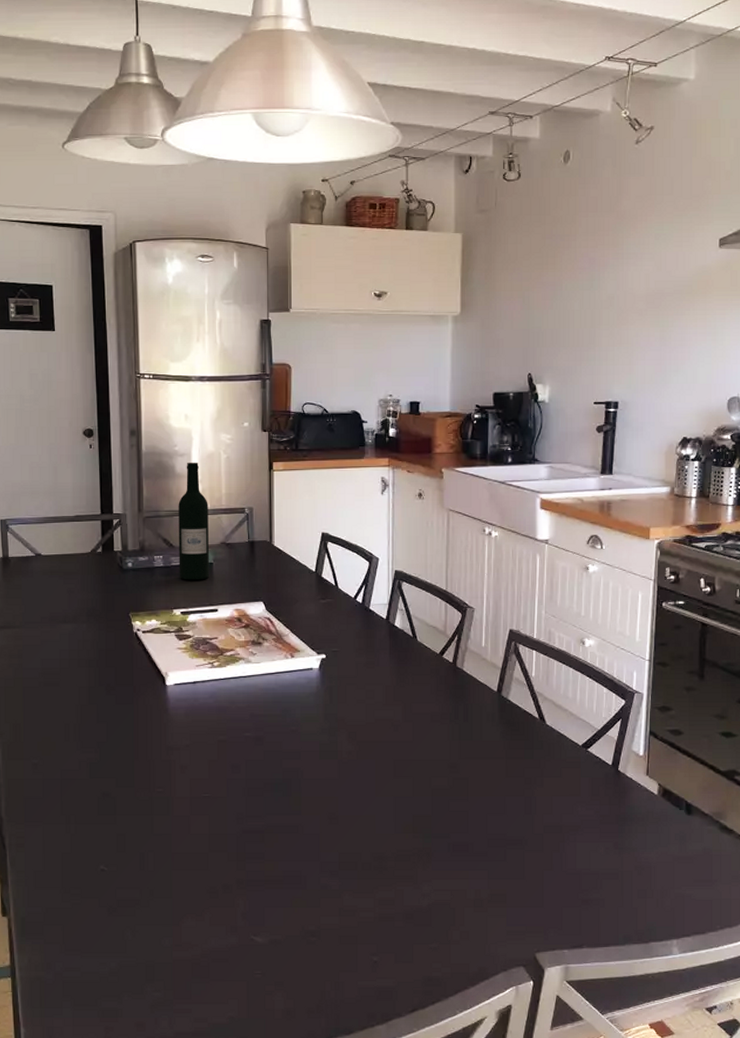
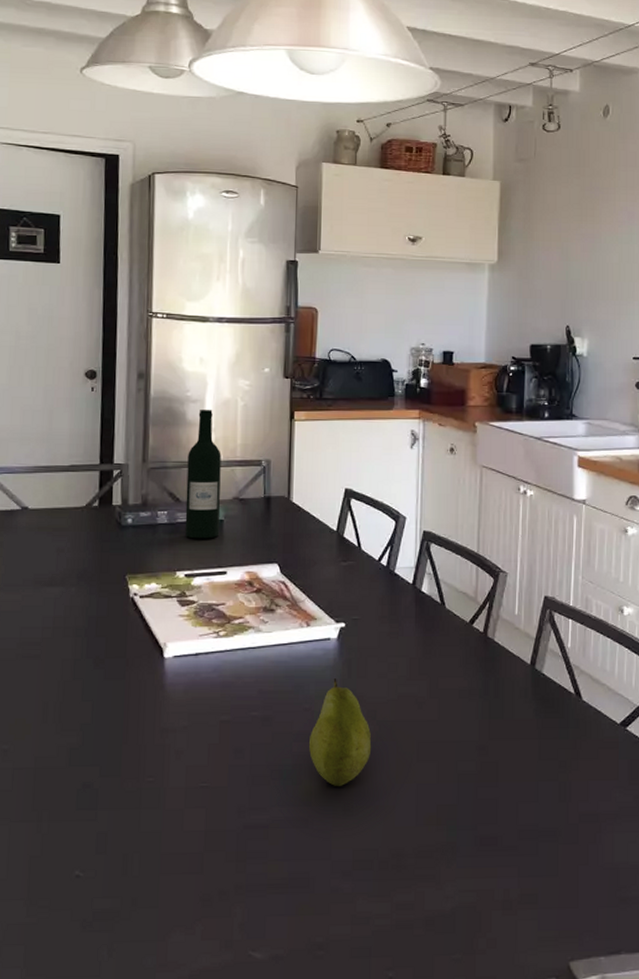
fruit: none [297,703,353,799] -> present [309,677,372,787]

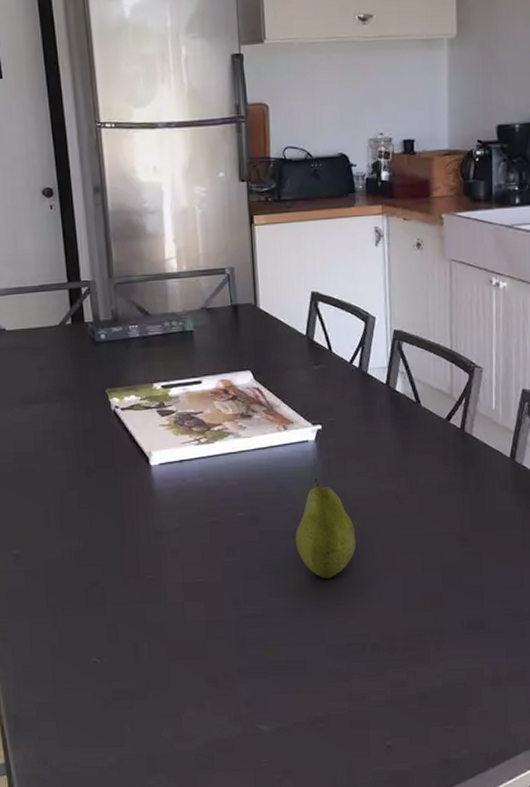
wine bottle: present [184,410,221,539] -> none [151,220,191,351]

